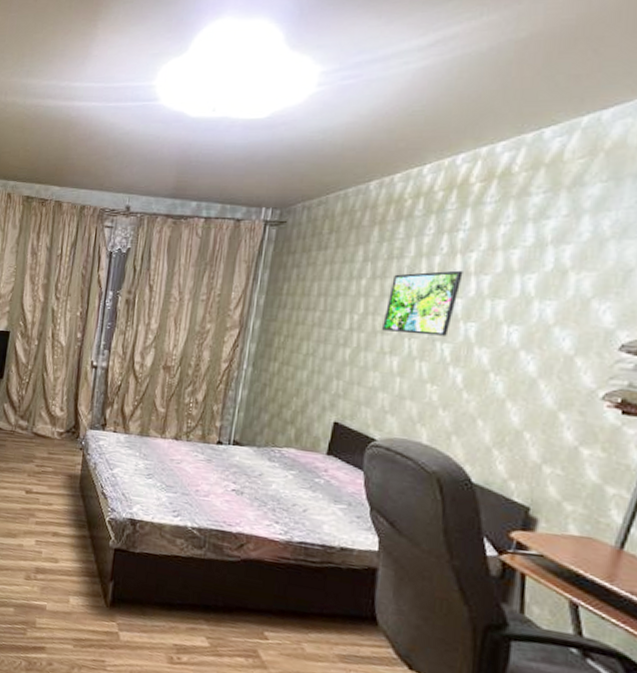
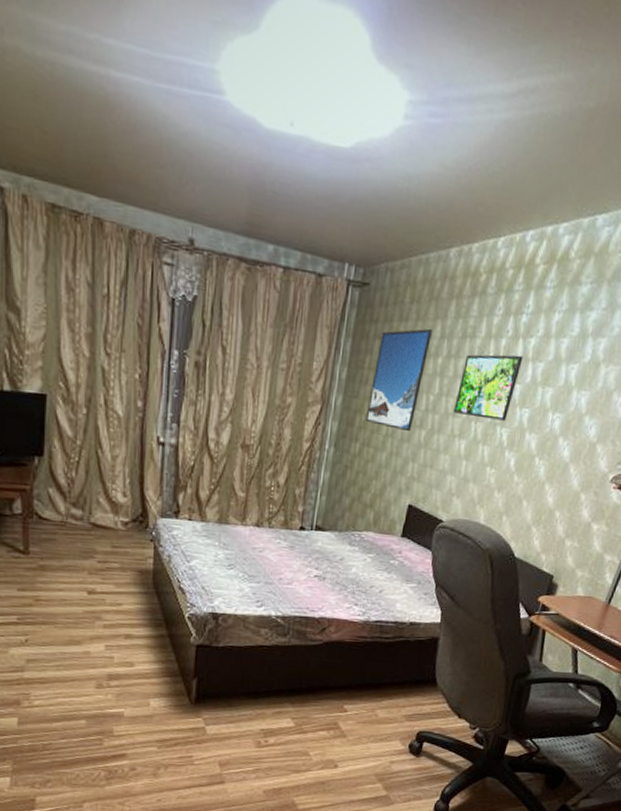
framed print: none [284,254,354,351] -> present [365,328,432,432]

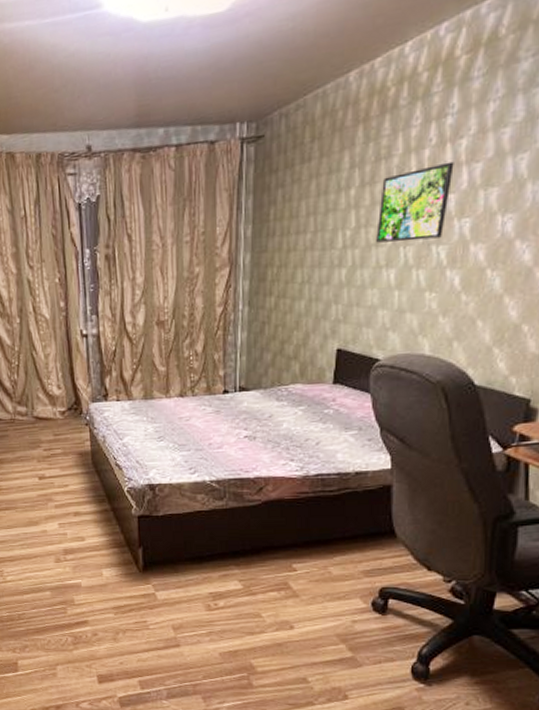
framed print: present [365,328,432,432] -> none [277,161,339,274]

